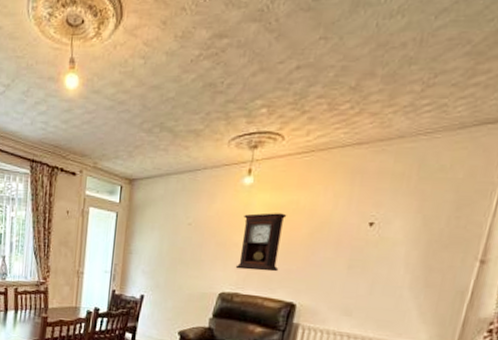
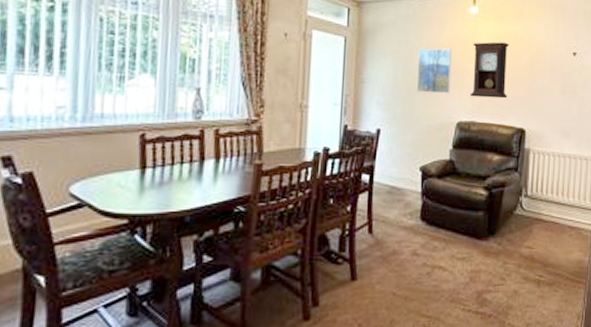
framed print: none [180,221,221,266] -> present [416,48,452,94]

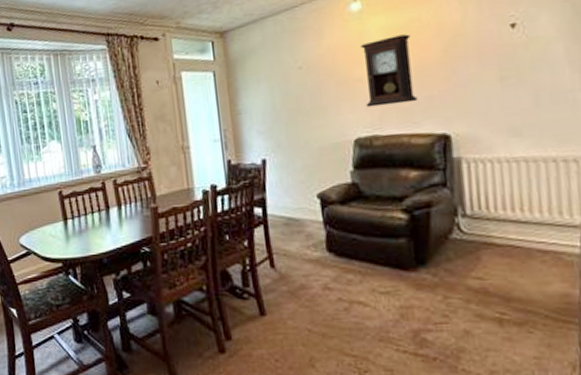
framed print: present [416,48,452,94] -> none [294,58,341,114]

